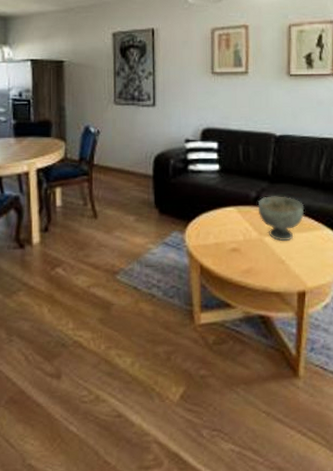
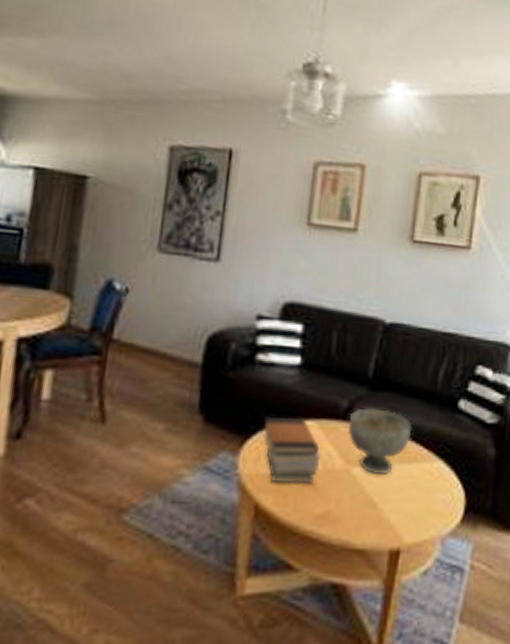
book stack: none [199,206,241,251] -> present [263,416,321,485]

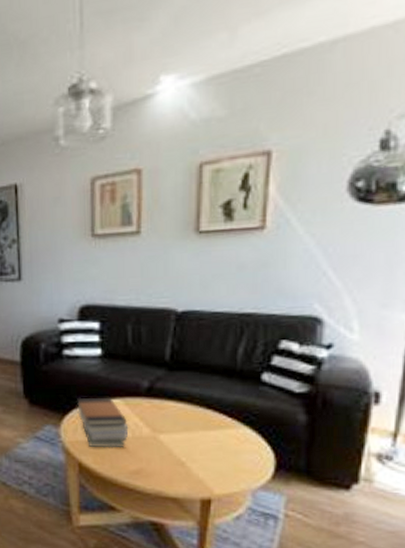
decorative bowl: present [348,408,412,474] -> none [151,386,214,439]

